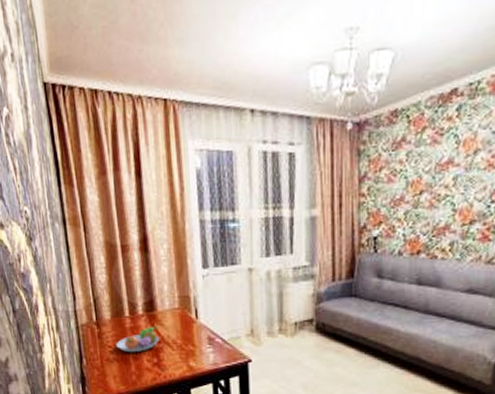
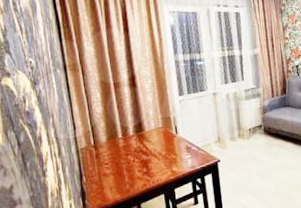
fruit bowl: present [116,326,160,352] -> none [111,142,148,167]

